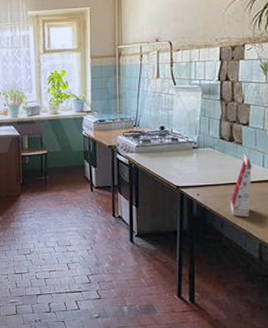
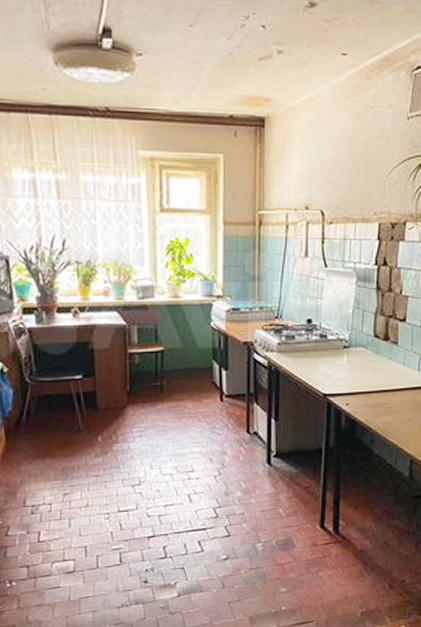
gift box: present [230,152,252,218] -> none [381,353,407,431]

